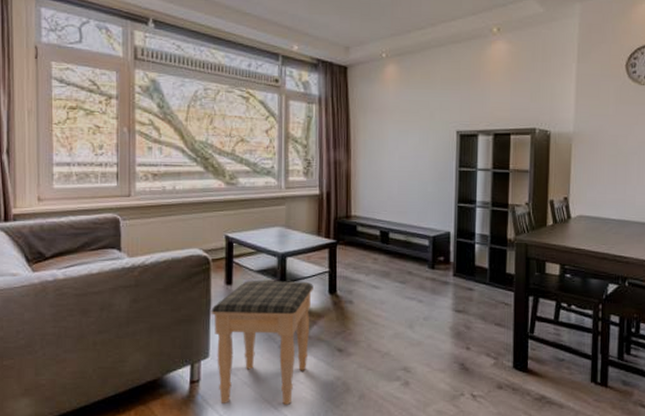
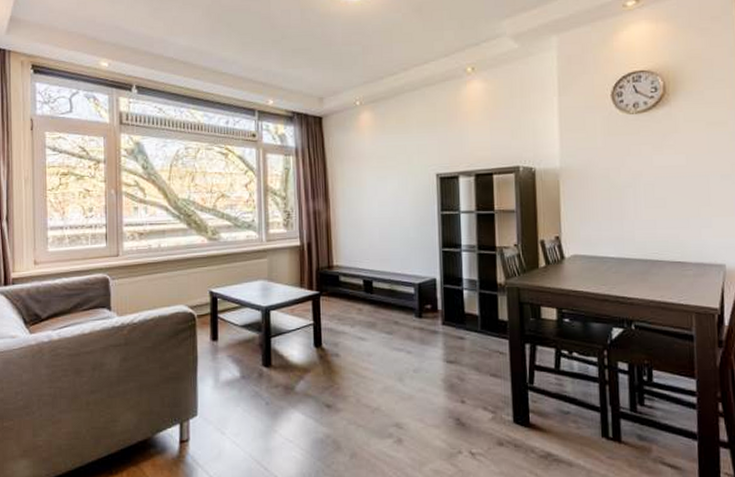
footstool: present [211,281,313,405] -> none [198,335,298,465]

